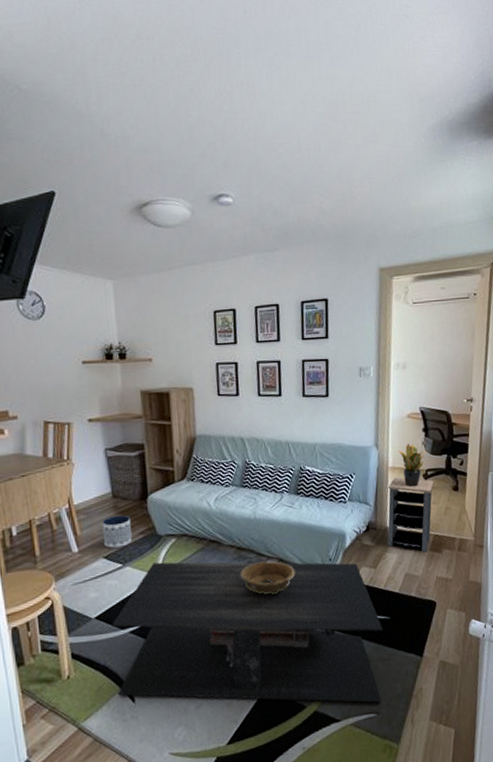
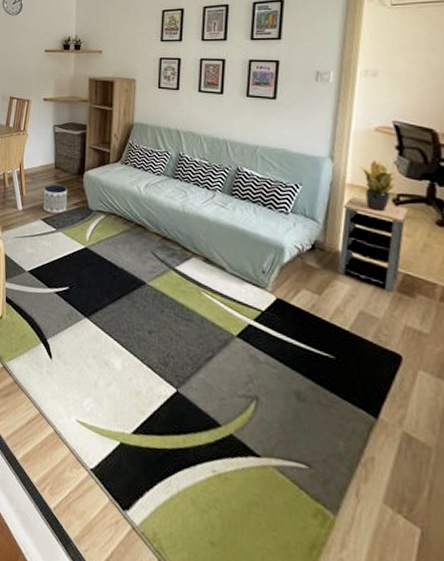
coffee table: present [111,562,384,703] -> none [38,234,325,455]
decorative bowl: present [239,560,295,595] -> none [162,256,222,293]

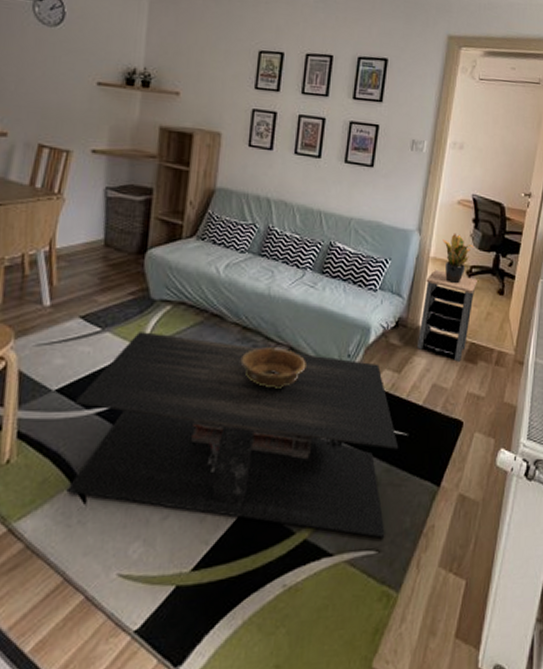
coffee table: none [38,234,325,455] -> present [66,332,399,538]
planter: present [43,184,67,214] -> none [83,268,121,307]
decorative bowl: none [162,256,222,293] -> present [240,348,306,388]

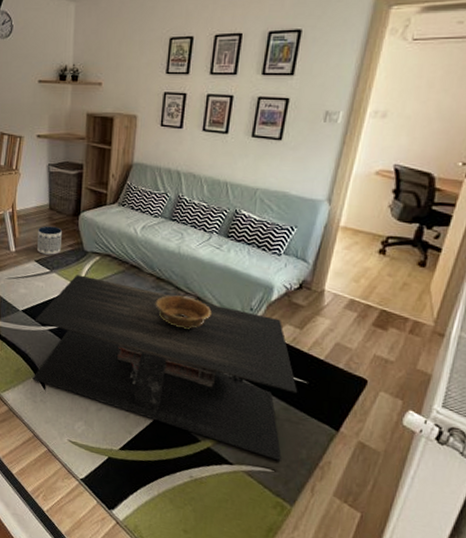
planter: none [83,268,121,307] -> present [36,226,62,255]
side table: present [417,270,477,362] -> none [321,239,394,326]
potted plant: present [442,232,473,284] -> none [355,203,392,254]

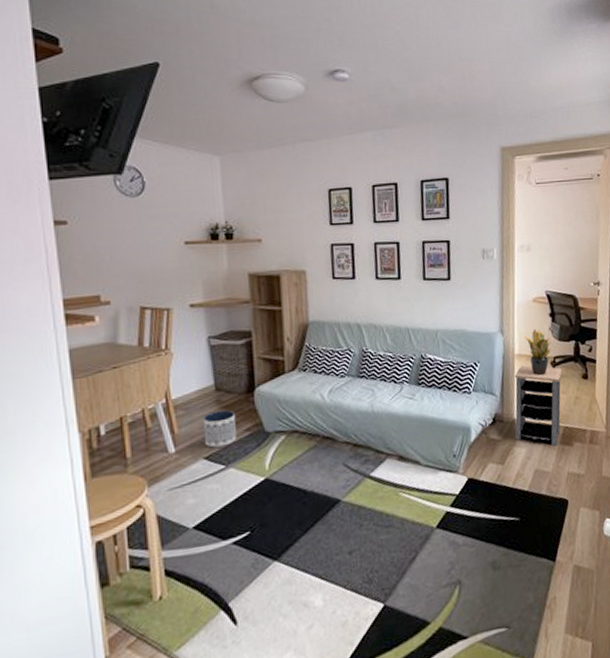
coffee table: present [32,275,298,462] -> none [212,459,513,618]
decorative bowl: present [155,295,212,329] -> none [356,458,417,497]
side table: none [321,239,394,326] -> present [514,365,562,447]
potted plant: none [355,203,392,254] -> present [524,328,553,376]

